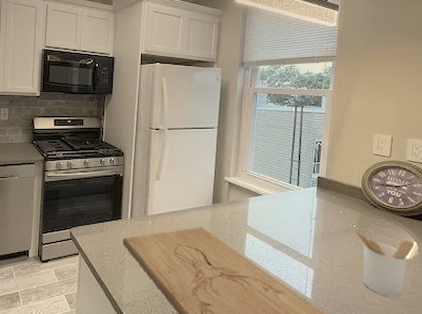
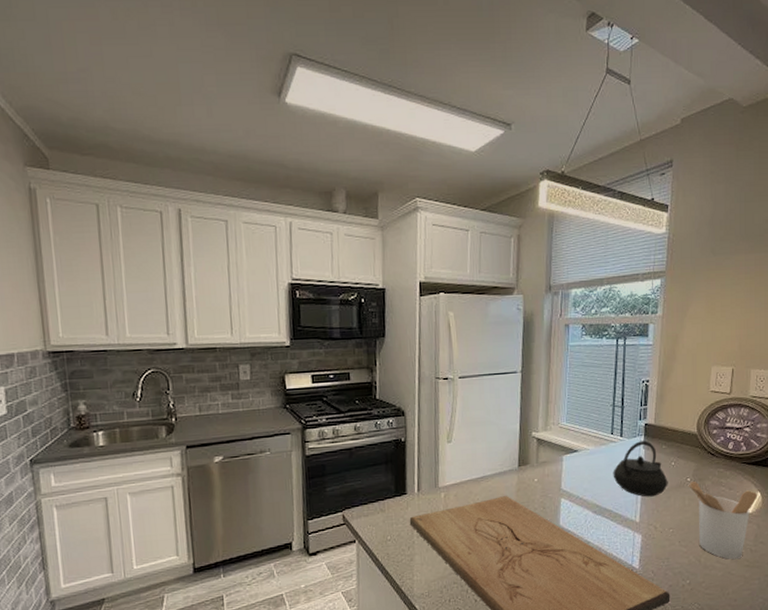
kettle: none [290,191,337,238] -> present [613,440,668,497]

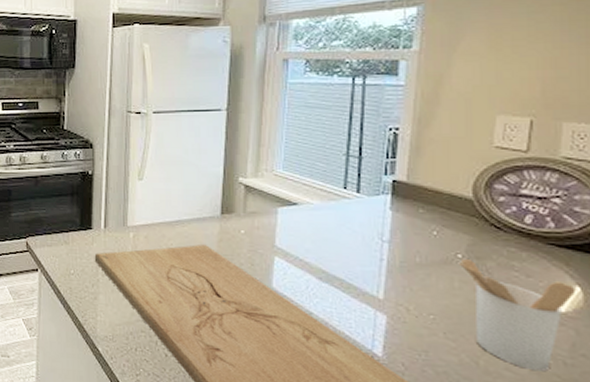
kettle: present [613,440,668,497] -> none [345,200,427,271]

